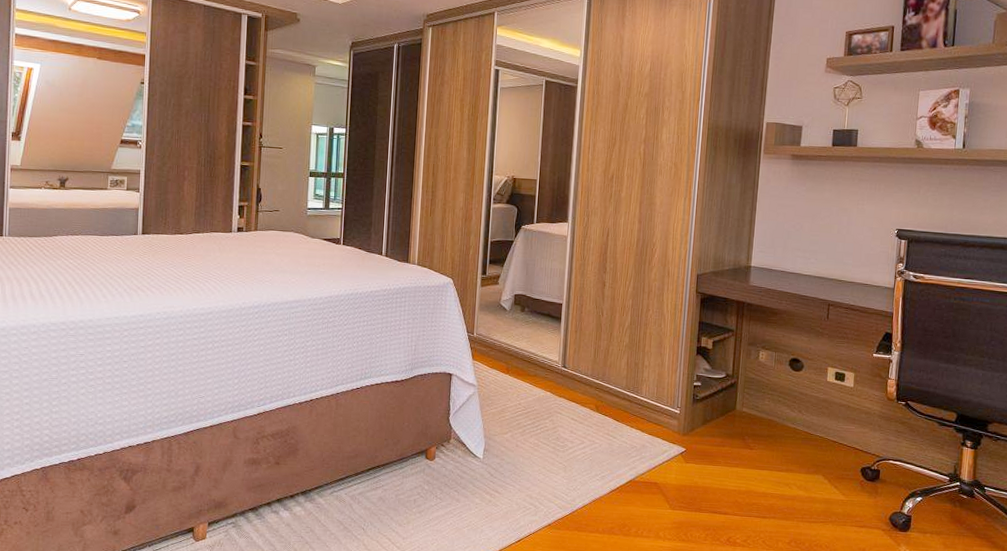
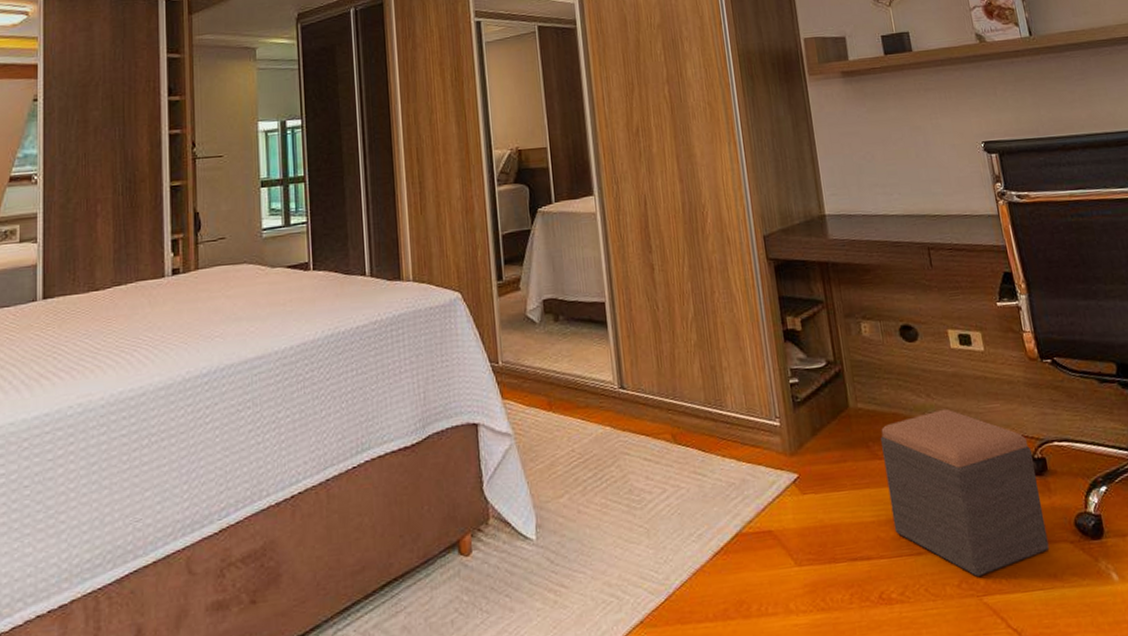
footstool: none [750,423,870,540] -> present [881,408,1050,577]

